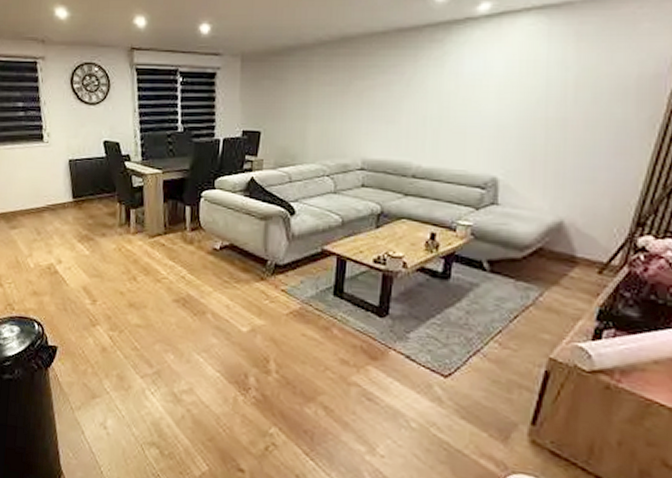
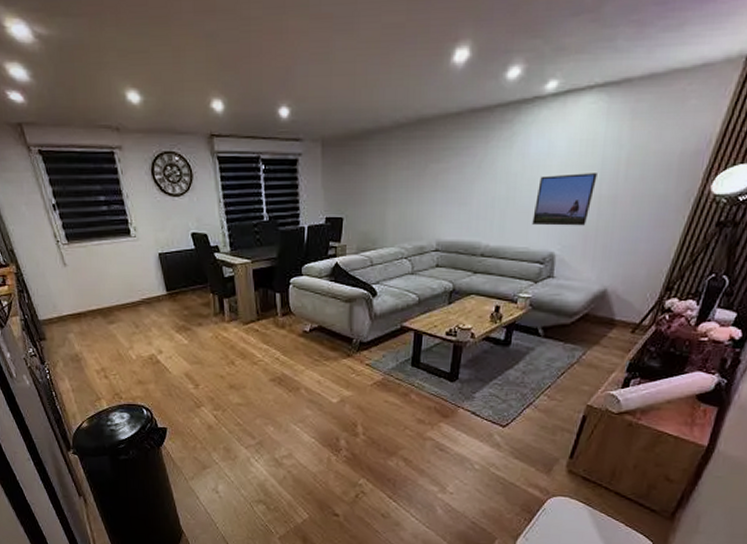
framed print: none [470,94,542,150] -> present [532,173,597,226]

